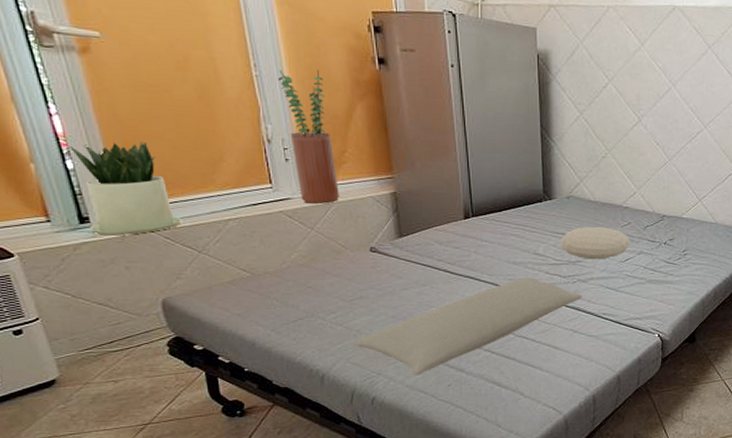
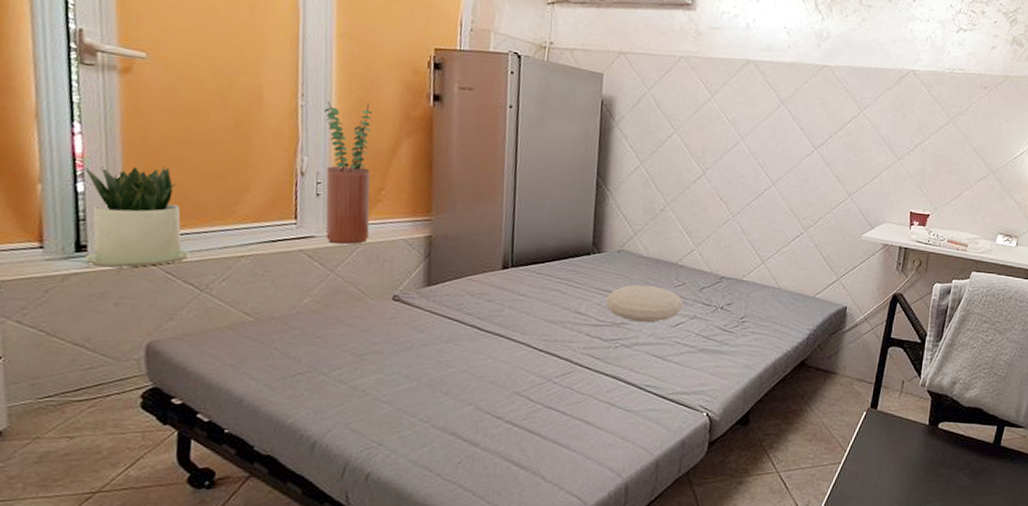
pillow: present [354,277,583,375] -> none [356,338,625,448]

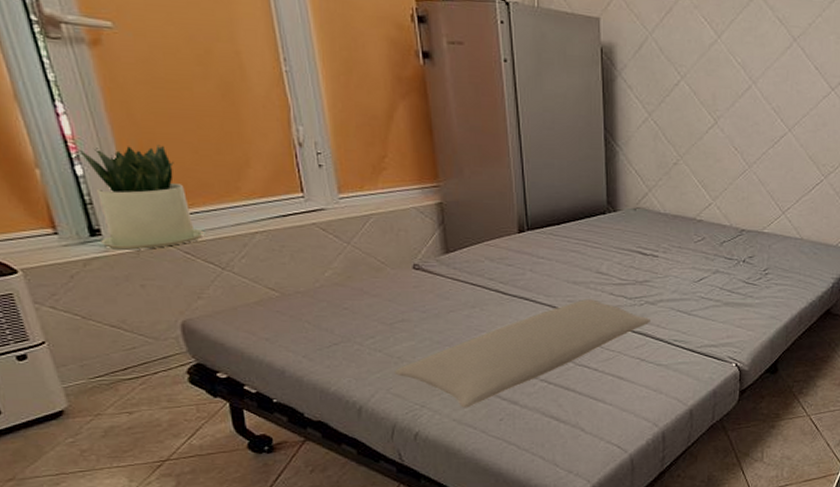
vase: present [324,101,373,244] -> none [310,64,379,215]
pillow: none [356,338,625,448] -> present [395,299,652,408]
cushion: present [605,285,683,323] -> none [626,241,704,280]

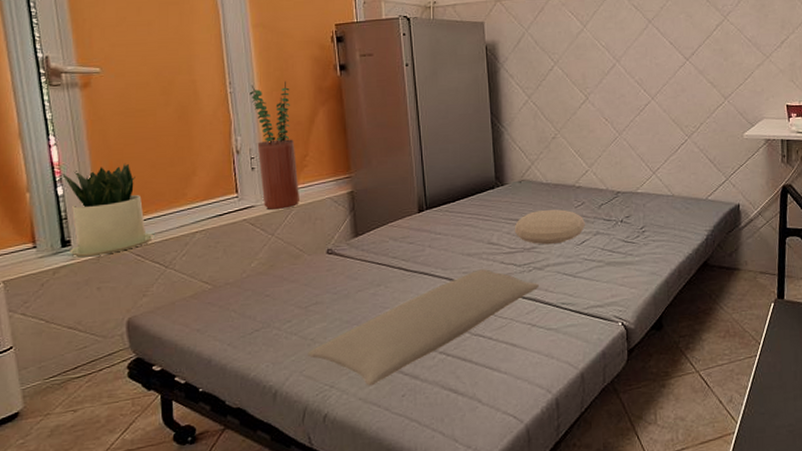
vase: none [310,64,379,215] -> present [249,81,299,209]
cushion: none [626,241,704,280] -> present [514,209,585,245]

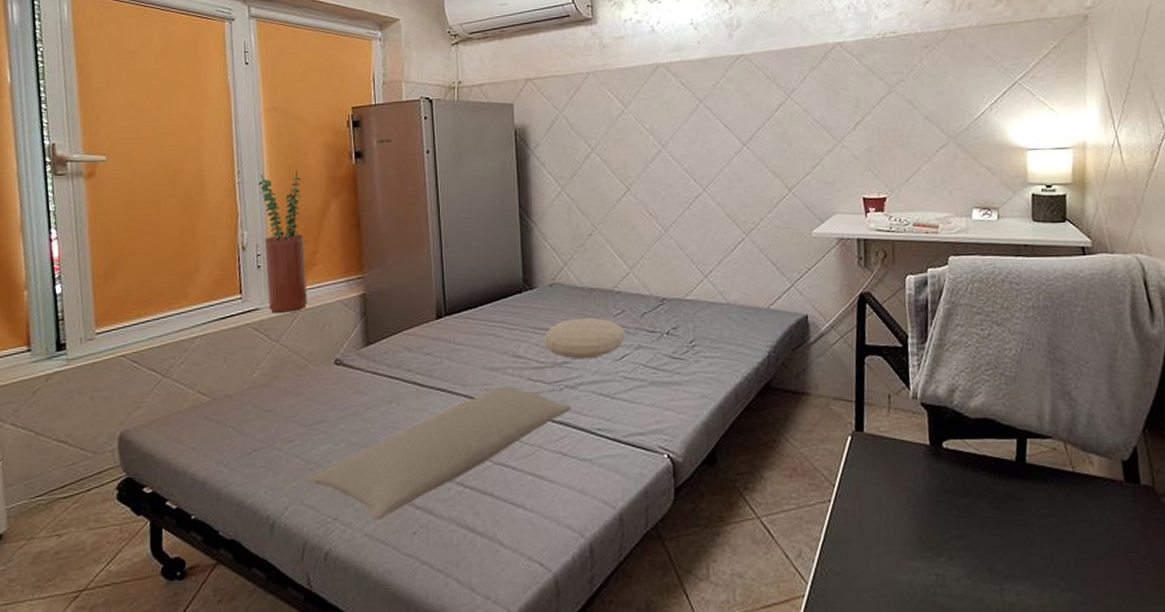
planter: present [62,163,153,256] -> none [61,259,151,362]

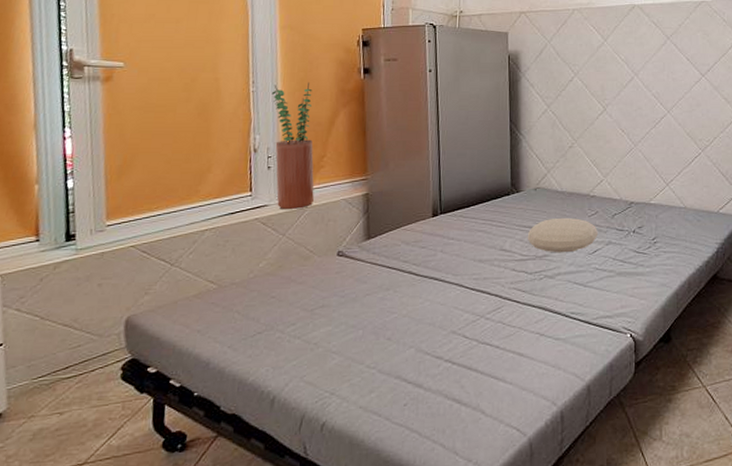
pillow: present [310,386,573,520] -> none [310,276,550,394]

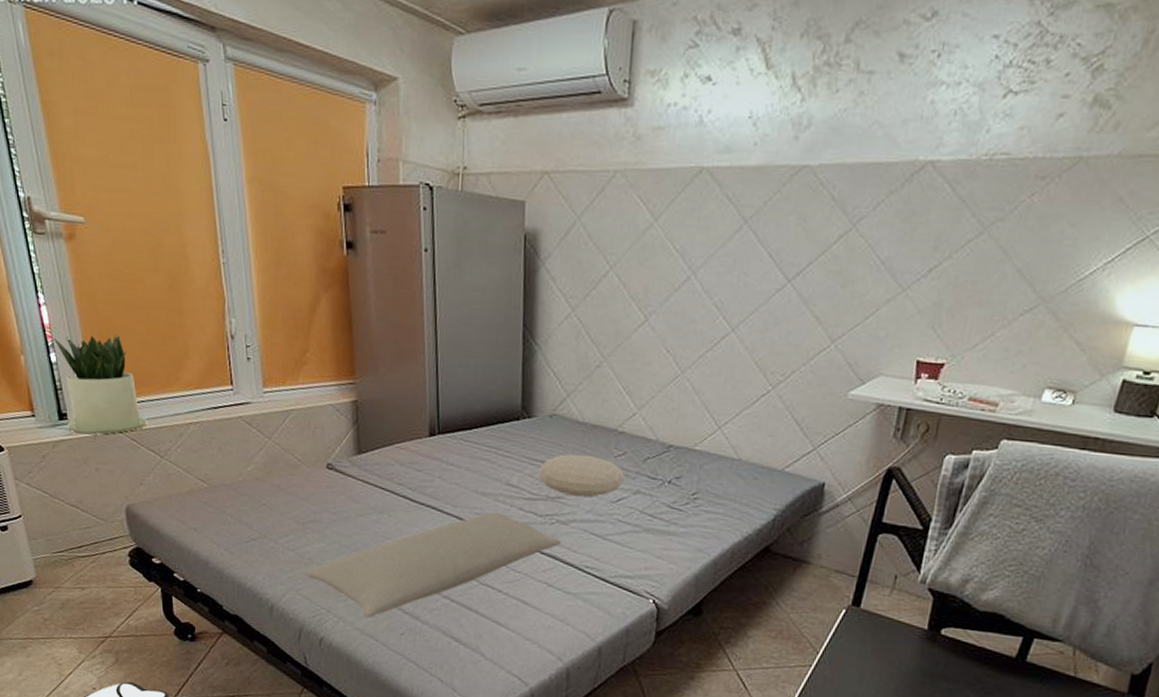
planter: none [73,158,162,251] -> present [54,335,148,434]
vase: present [272,82,315,209] -> none [244,255,298,410]
pillow: none [310,276,550,394] -> present [305,512,562,618]

